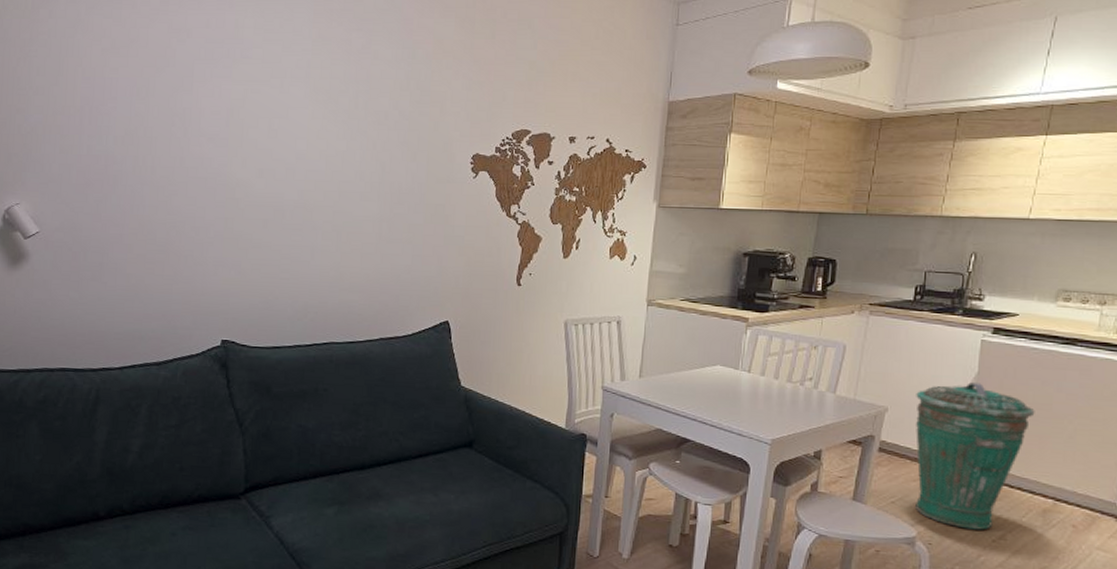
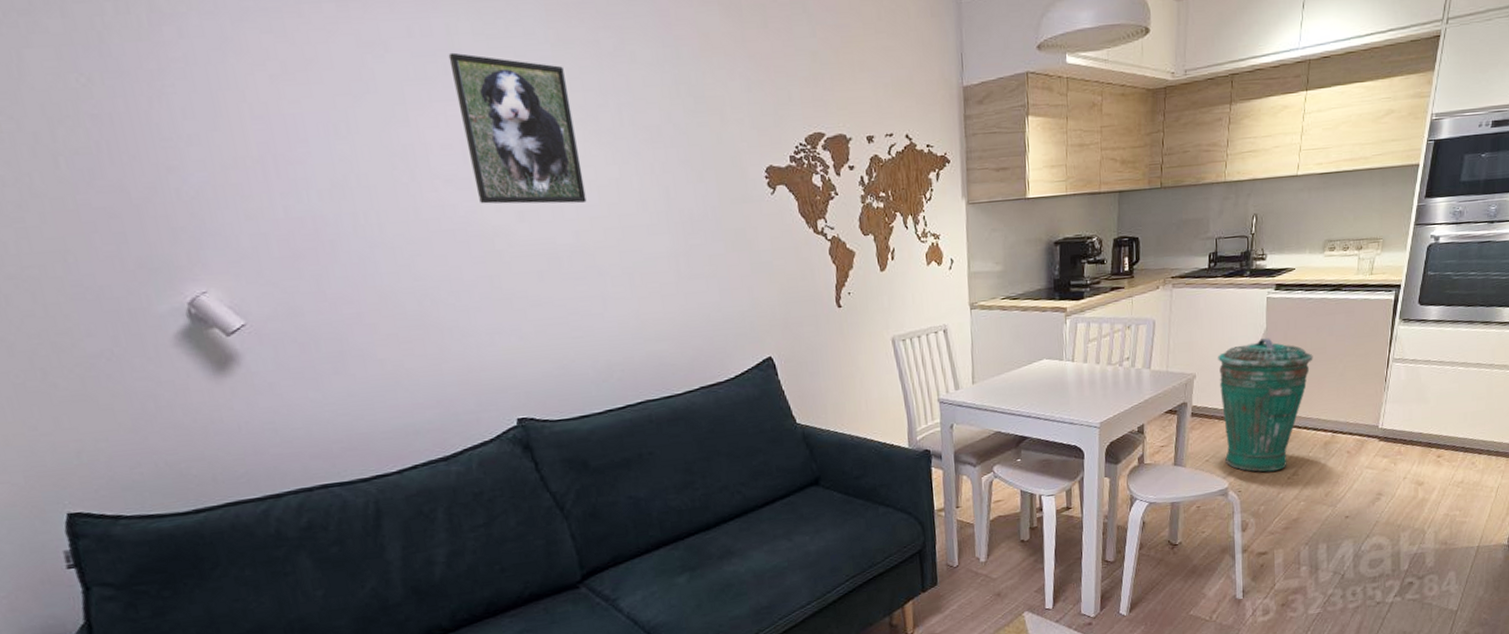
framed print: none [231,41,319,168] -> present [448,52,587,204]

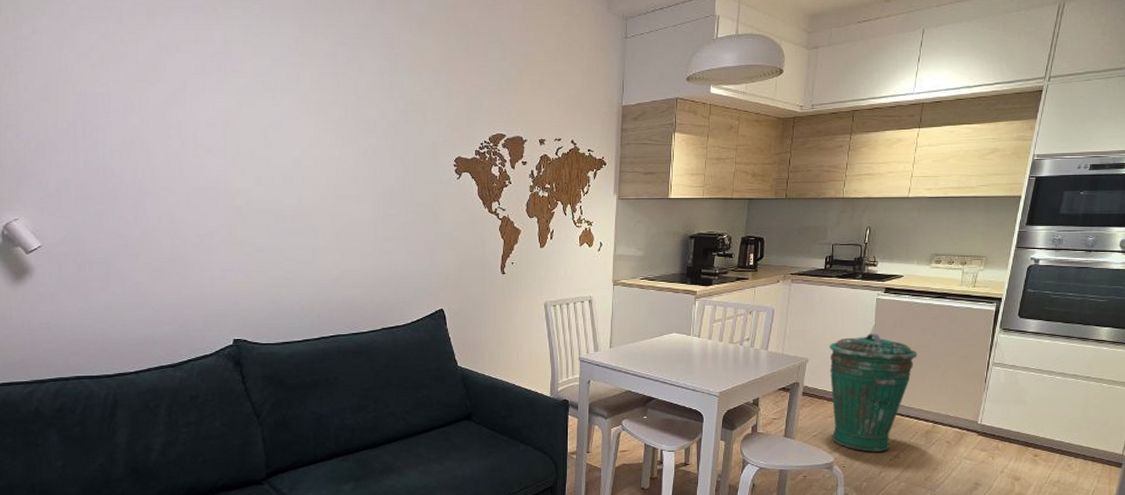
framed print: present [448,52,587,204] -> none [222,55,311,175]

